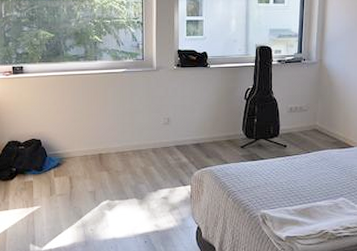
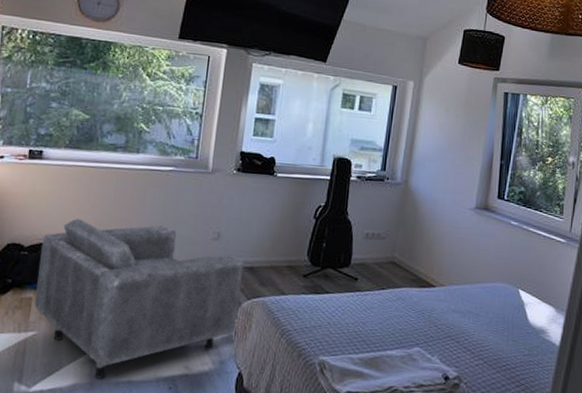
armchair: none [34,117,192,238] -> present [34,218,244,379]

